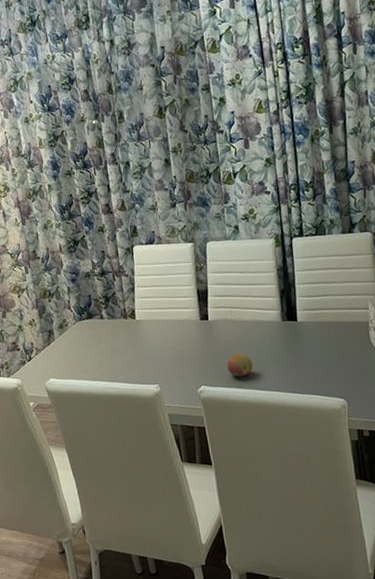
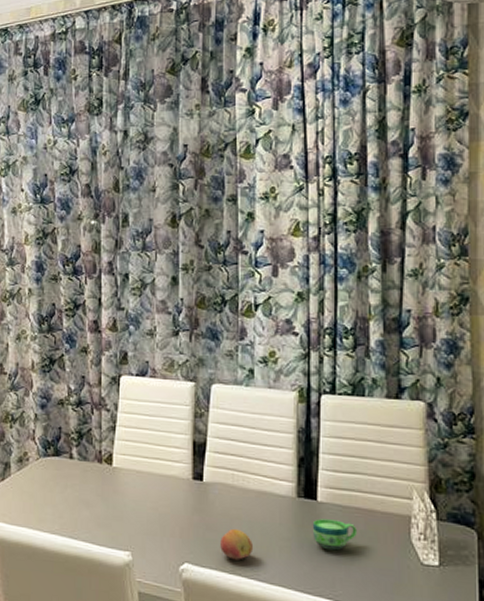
cup: none [295,334,330,358] -> present [312,519,358,551]

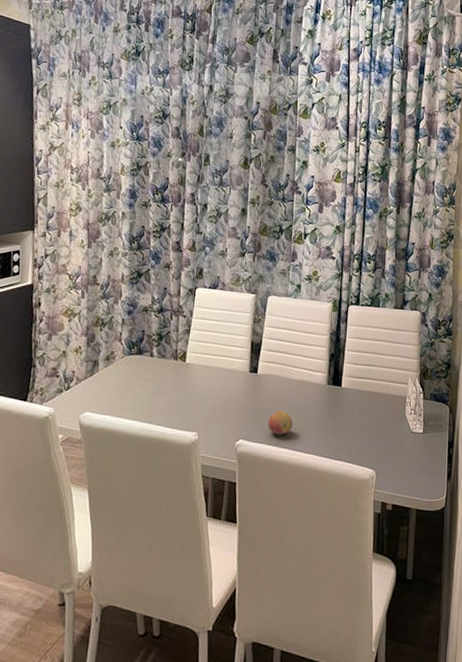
cup: present [312,519,358,551] -> none [337,401,369,425]

